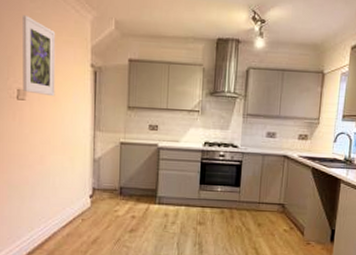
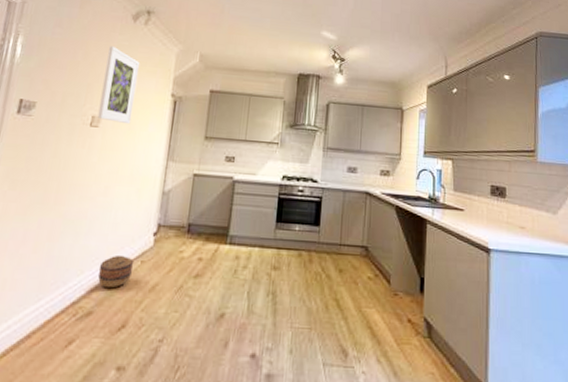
basket: none [46,214,75,242] -> present [98,254,133,289]

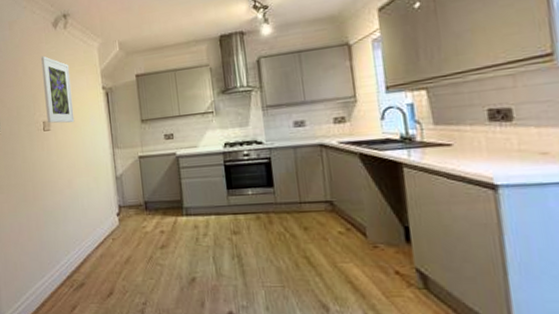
basket: present [98,254,133,289] -> none [80,235,107,264]

